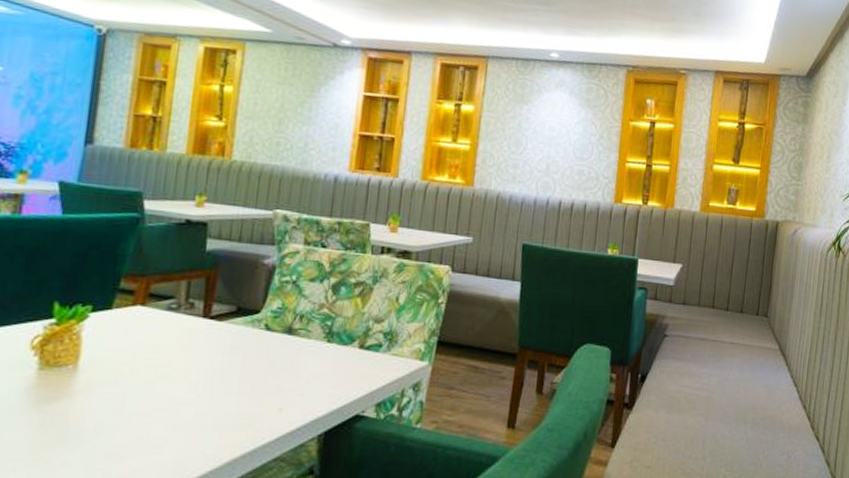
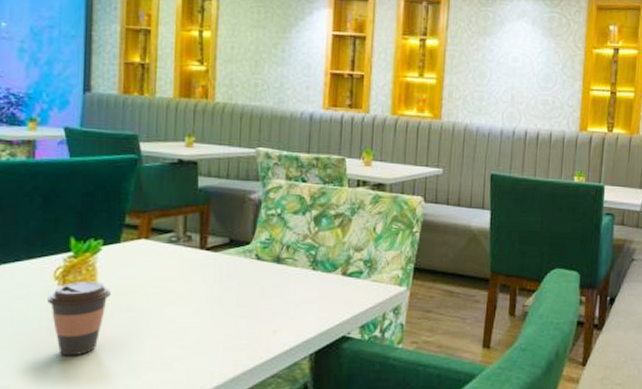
coffee cup: none [19,351,96,437] -> present [47,281,111,356]

